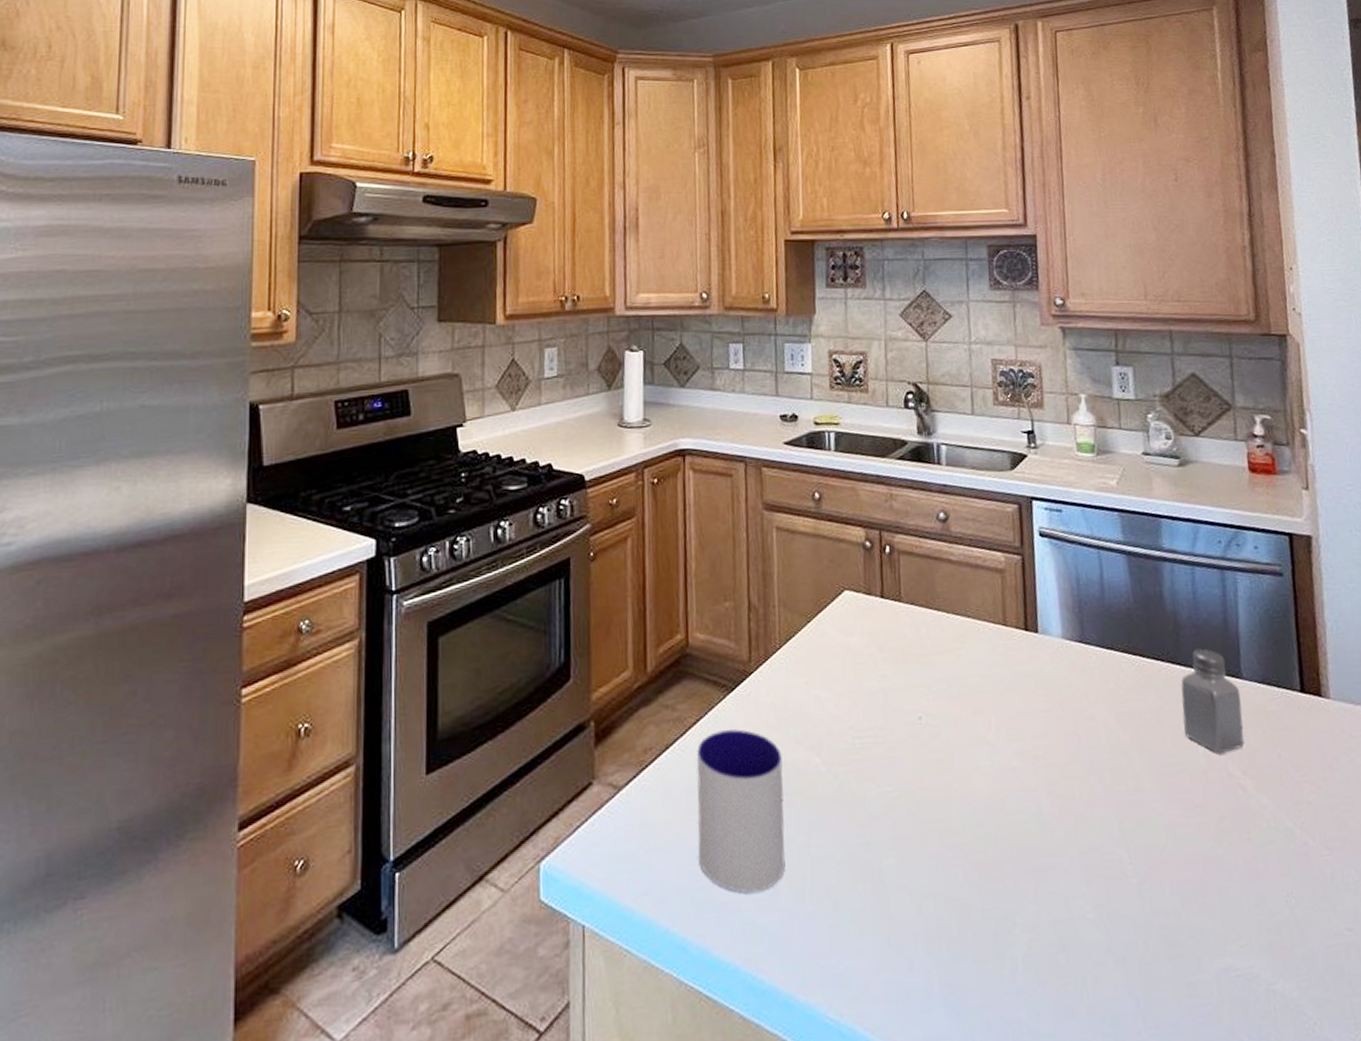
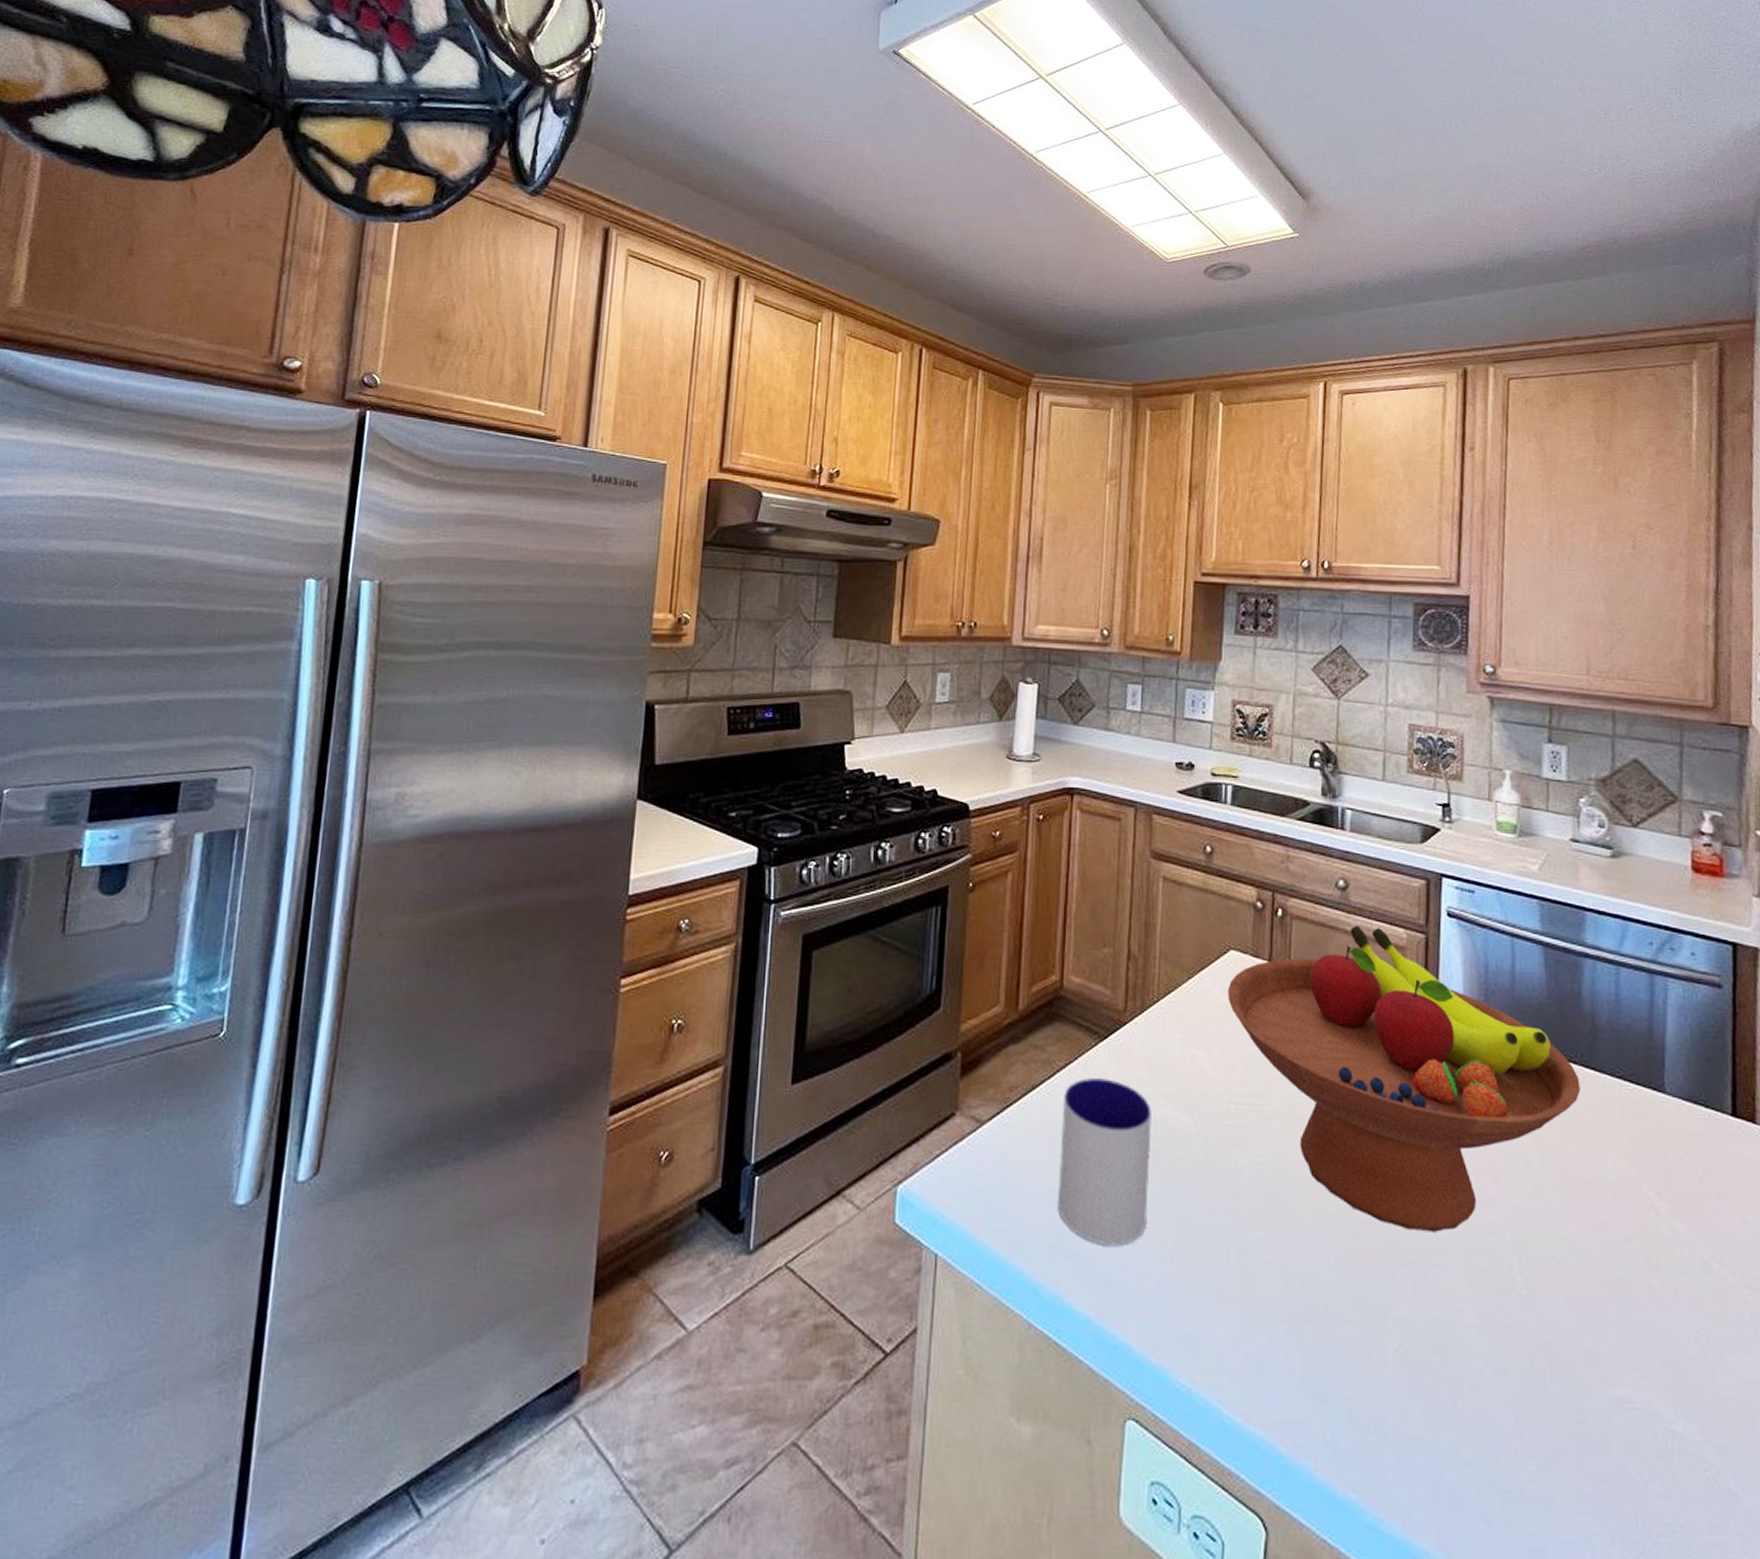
fruit bowl: none [844,554,1169,838] -> present [1227,926,1580,1232]
saltshaker: present [1181,648,1244,753] -> none [1592,1055,1662,1169]

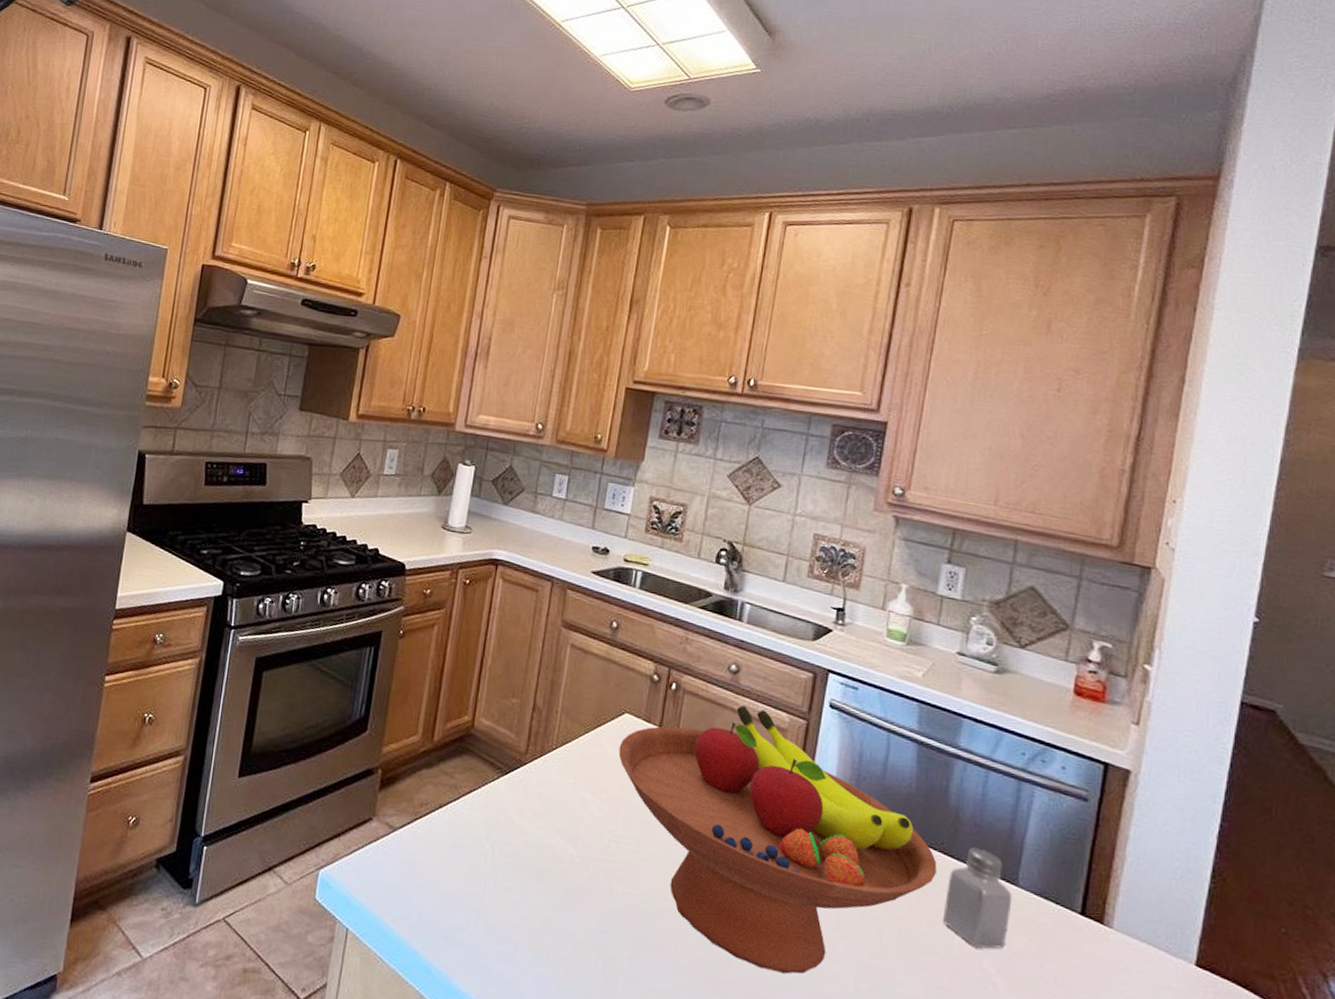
mug: present [1058,1077,1151,1246] -> none [453,804,541,945]
saltshaker: none [1592,1055,1662,1169] -> present [942,847,1013,949]

